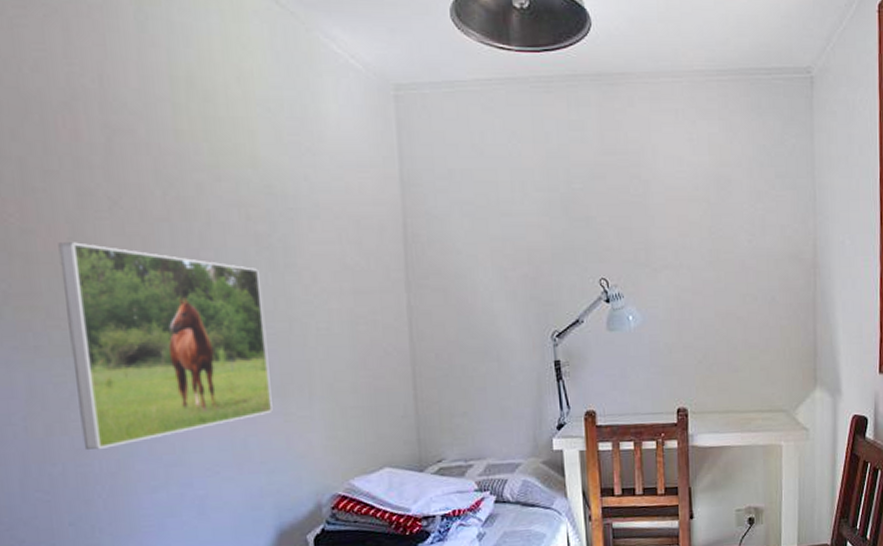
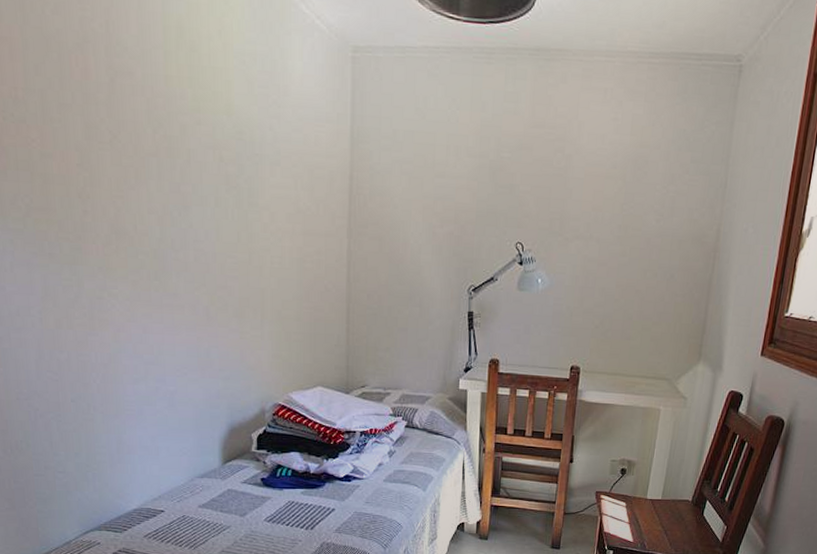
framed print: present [58,242,273,451] -> none [69,167,231,344]

